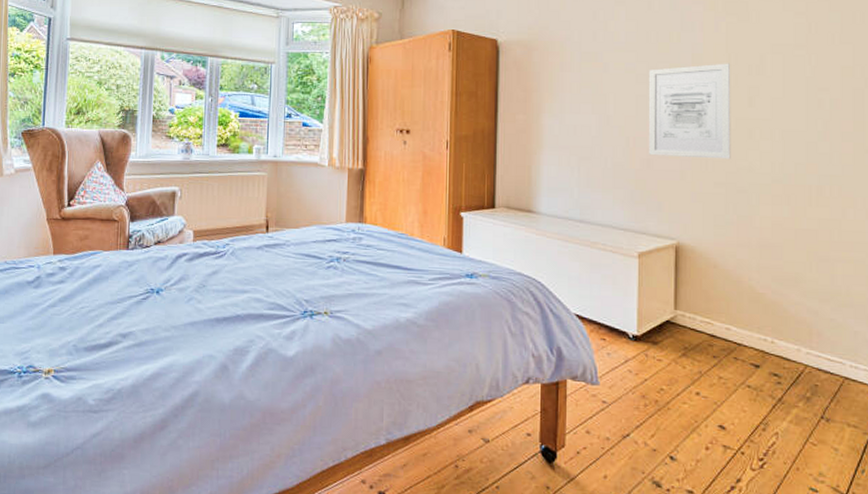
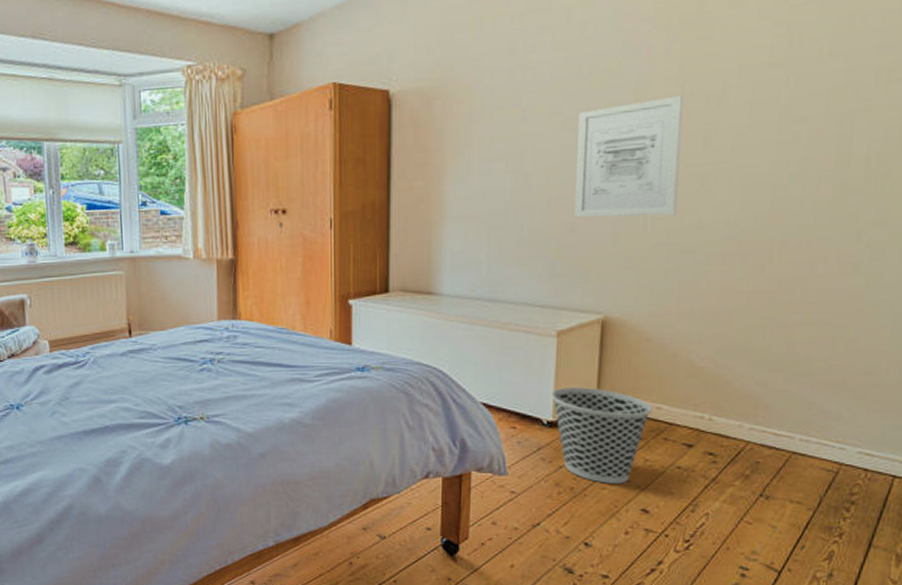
wastebasket: none [635,304,722,399] -> present [551,387,652,484]

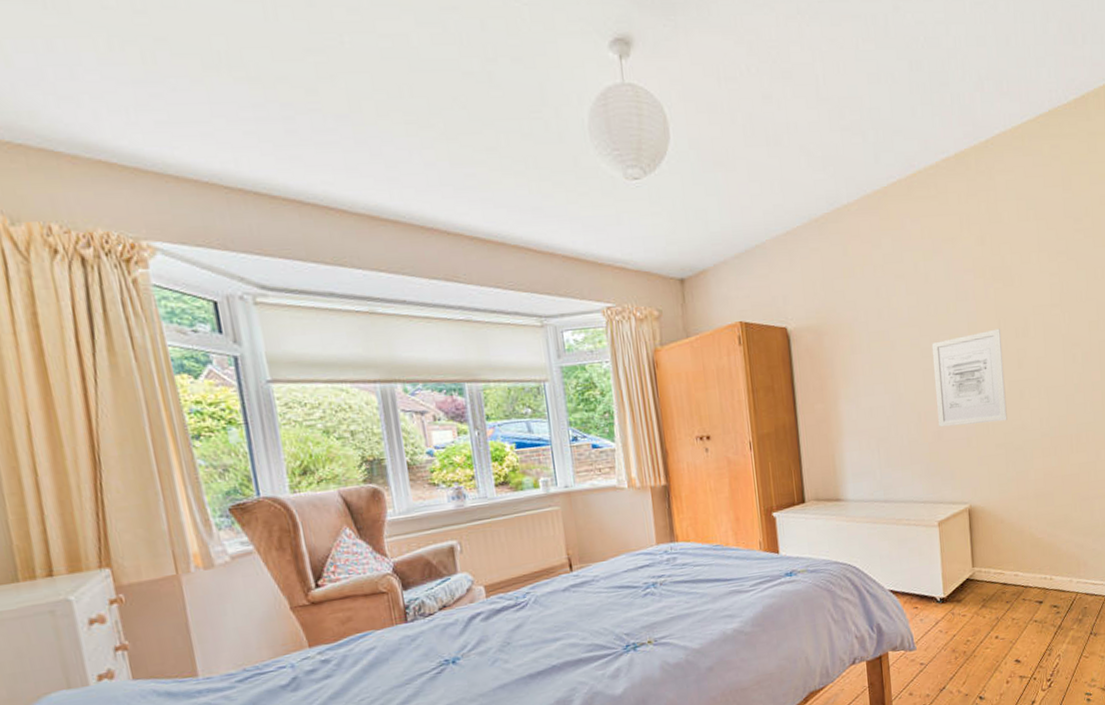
wastebasket: present [551,387,652,484] -> none [940,565,1012,644]

